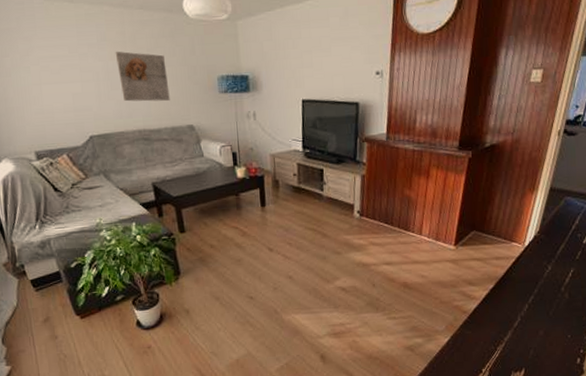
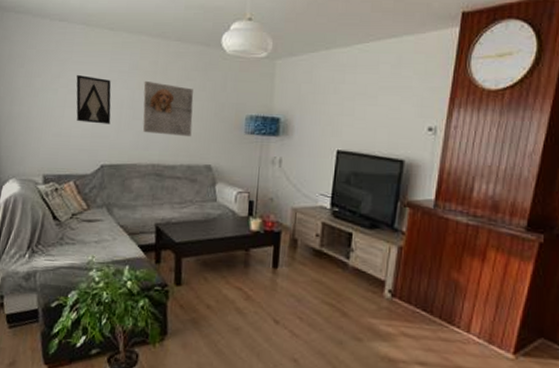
wall art: none [46,51,91,98] -> present [76,75,111,124]

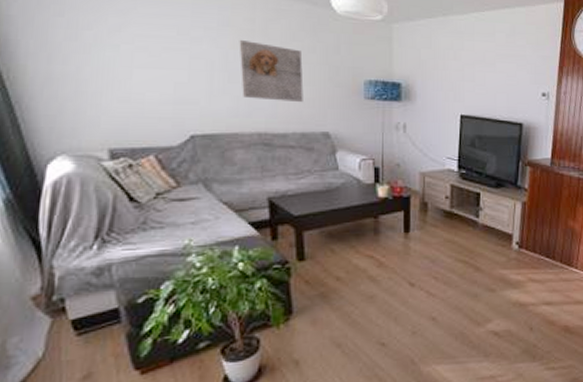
wall art: present [76,75,111,124] -> none [145,30,199,88]

